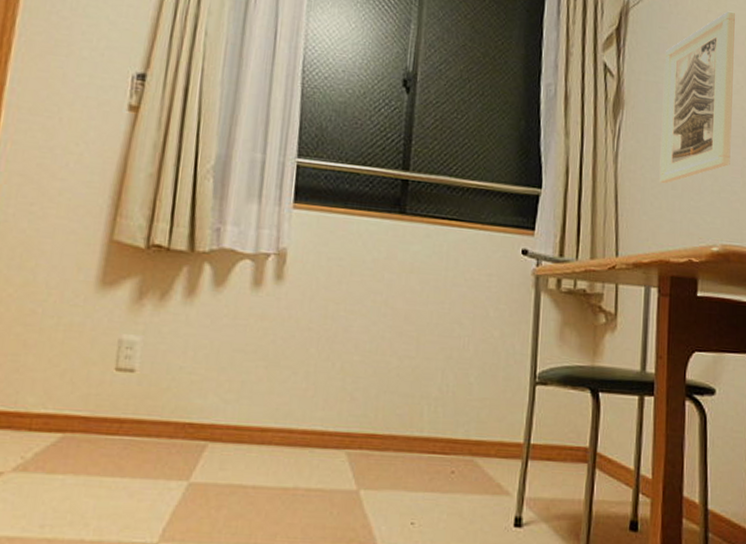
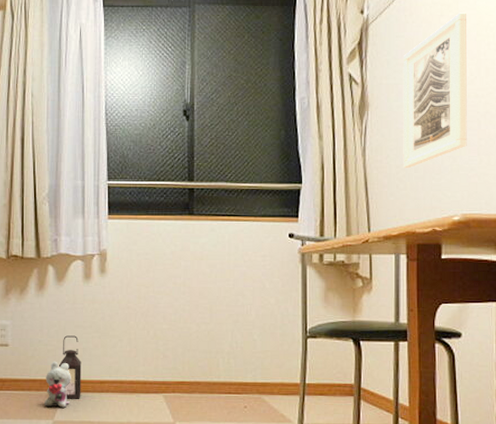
plush toy: none [178,396,221,464] -> present [44,361,71,408]
lantern: none [205,362,238,453] -> present [59,335,82,399]

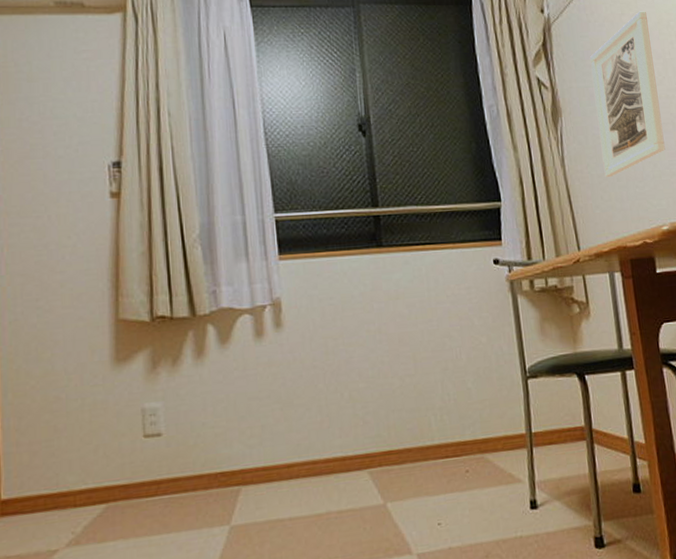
plush toy: present [44,361,71,408] -> none [215,447,250,509]
lantern: present [59,335,82,399] -> none [232,410,264,494]

